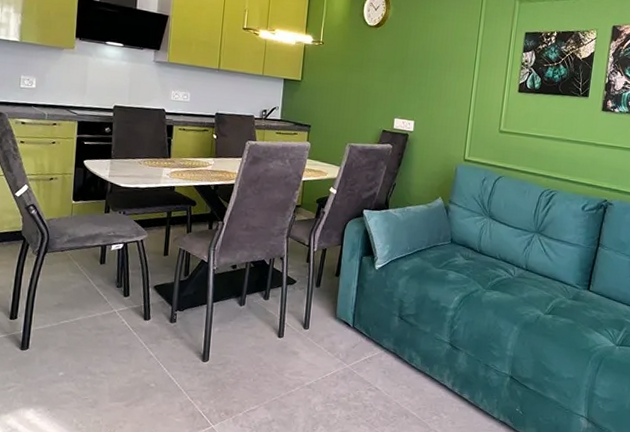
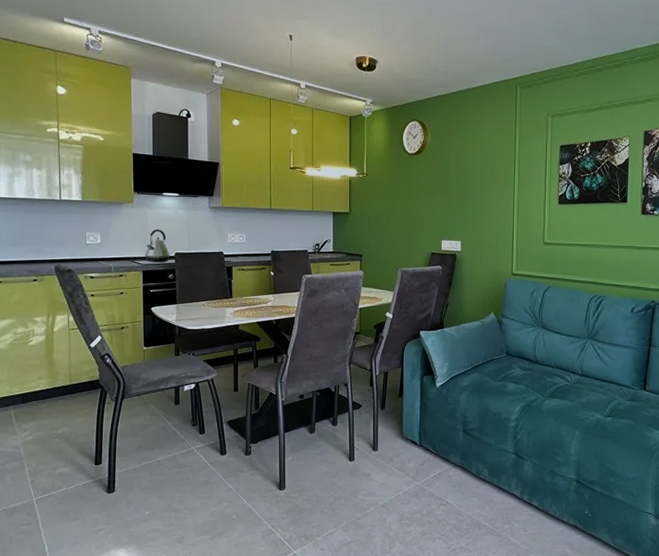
kettle: none [82,79,109,115] -> present [145,229,170,263]

